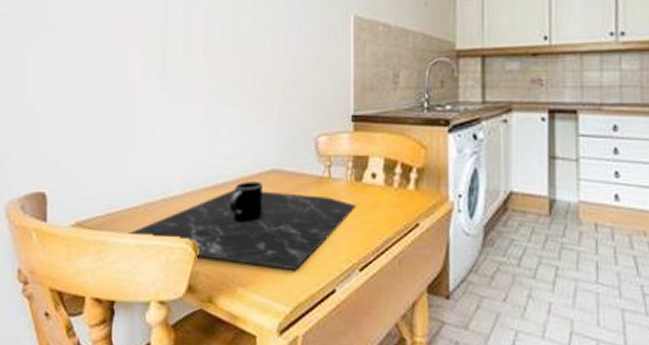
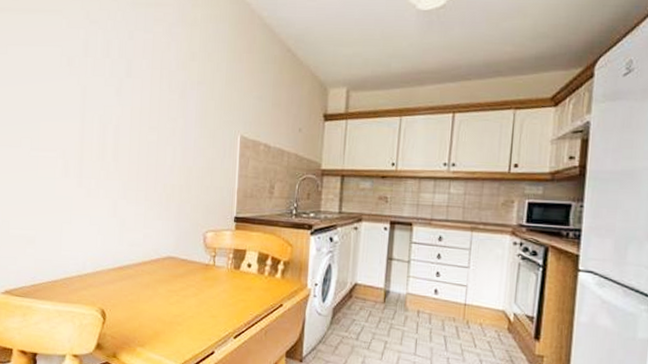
place setting: present [128,182,357,271] -> none [48,265,235,336]

